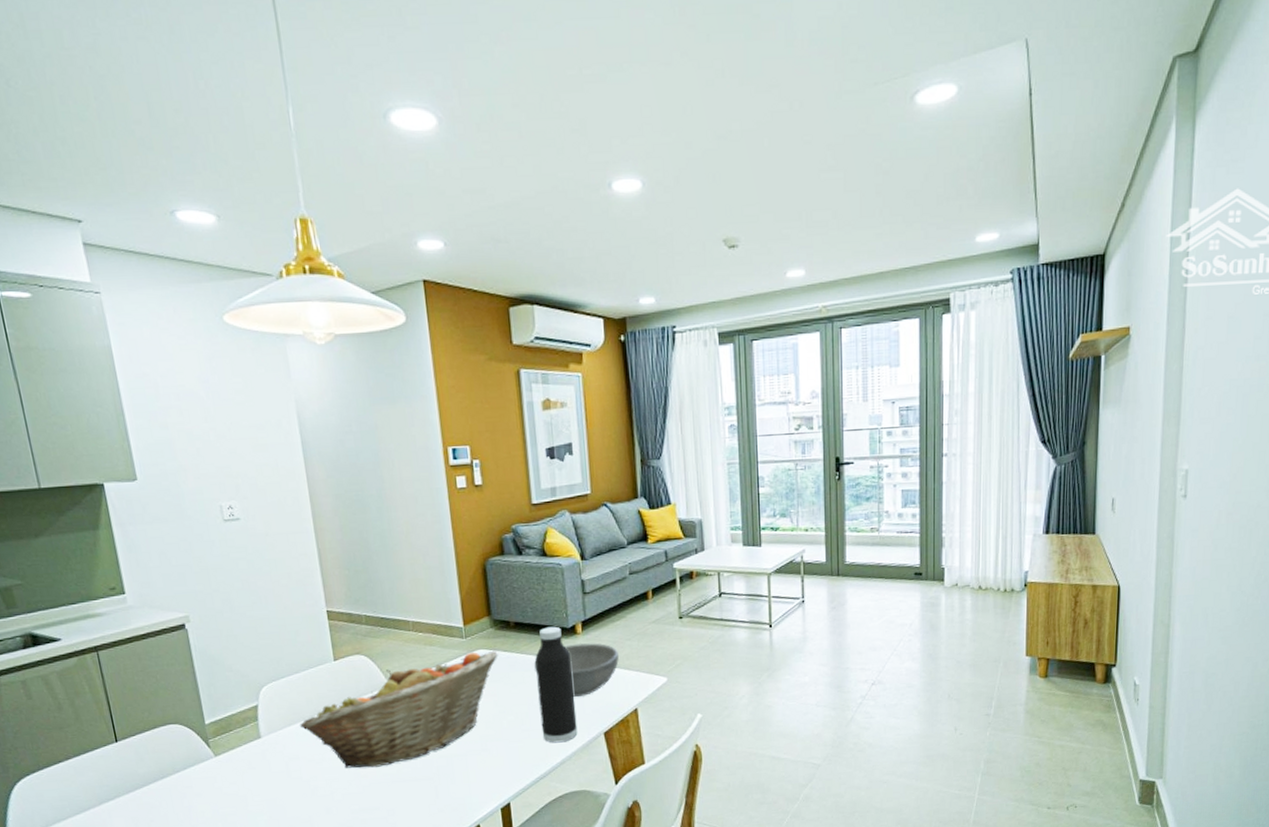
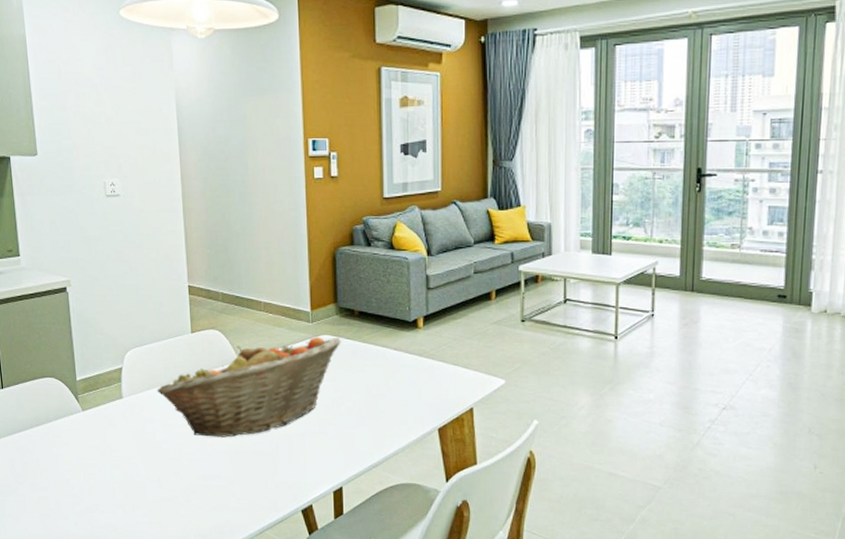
bowl: present [534,643,619,697] -> none [375,338,458,390]
water bottle: present [535,626,578,743] -> none [376,318,412,434]

